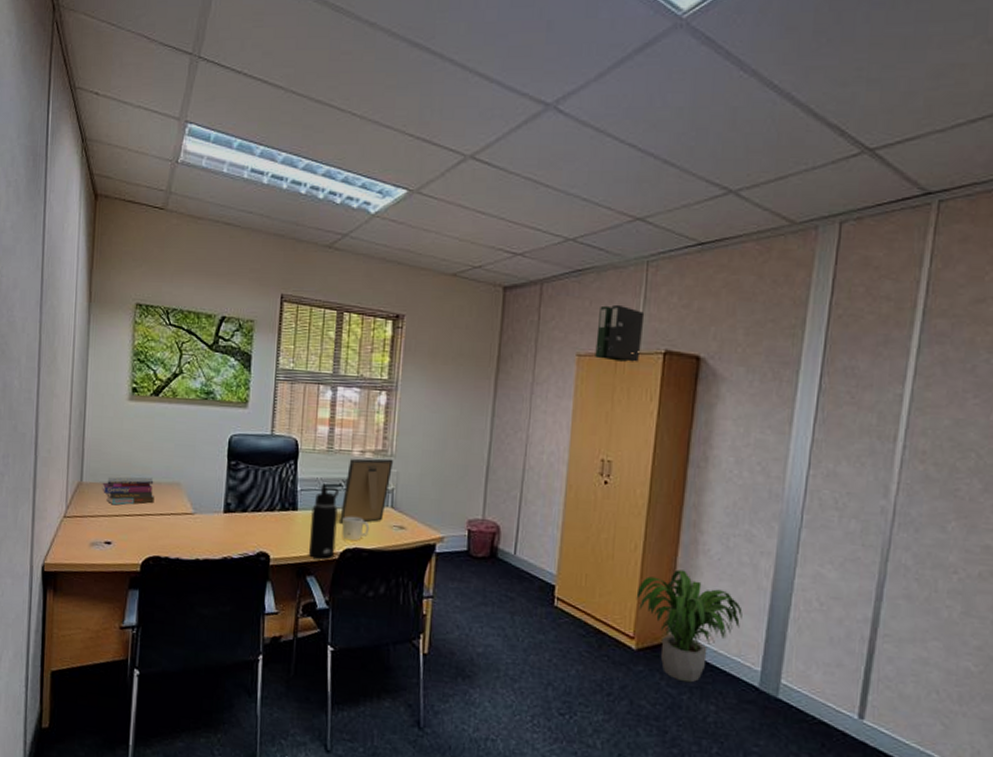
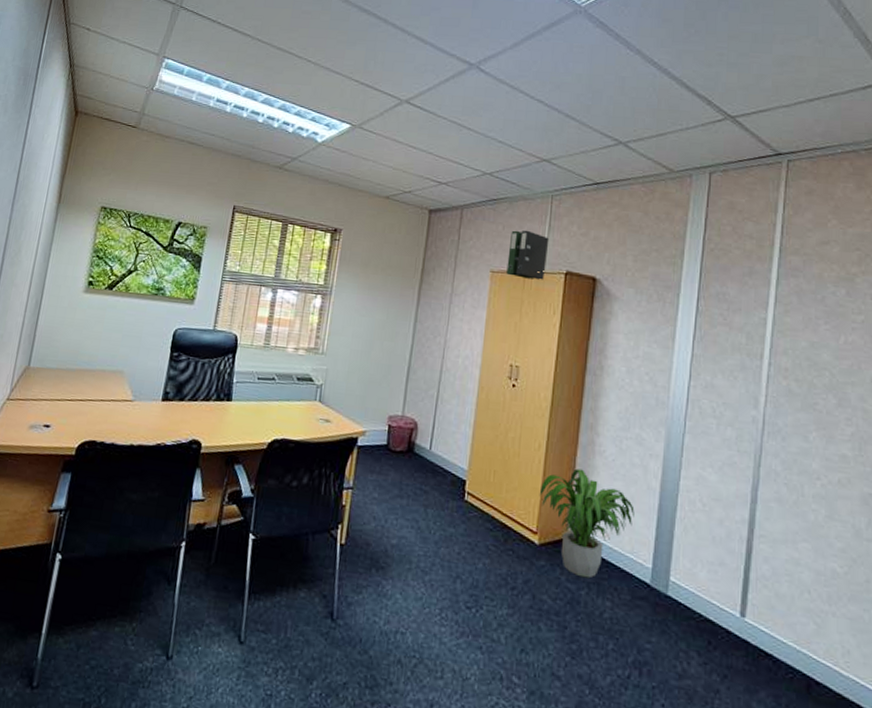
books: present [102,476,154,506] -> none [47,363,99,390]
water bottle: present [309,485,339,559] -> none [239,378,272,449]
picture frame: present [340,458,393,524] -> none [270,354,323,415]
mug: present [342,516,370,542] -> none [271,408,298,433]

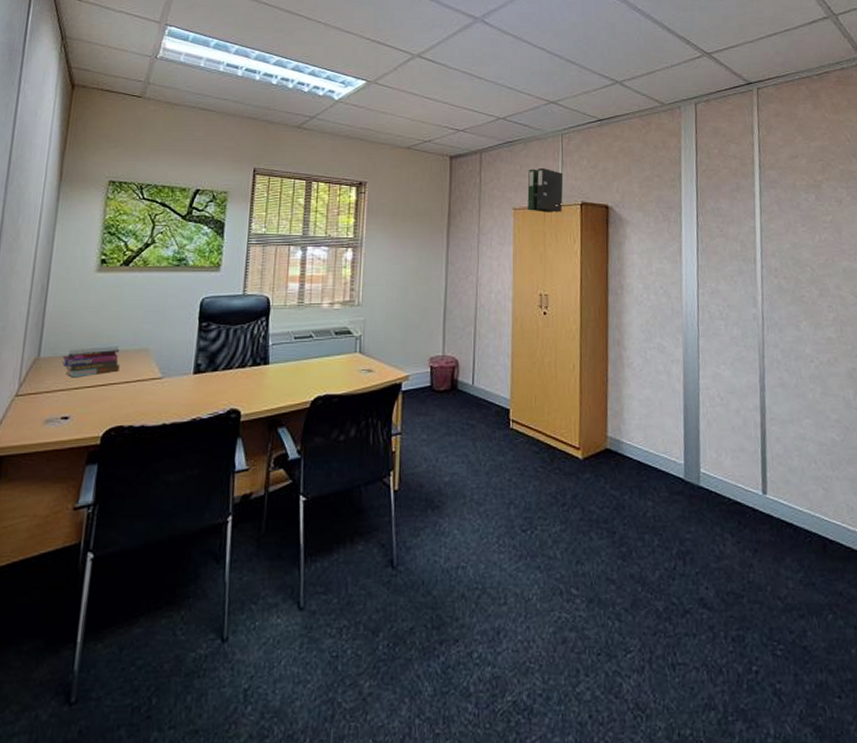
books: none [47,363,99,390] -> present [61,346,120,378]
potted plant: present [539,468,635,579] -> none [578,382,664,483]

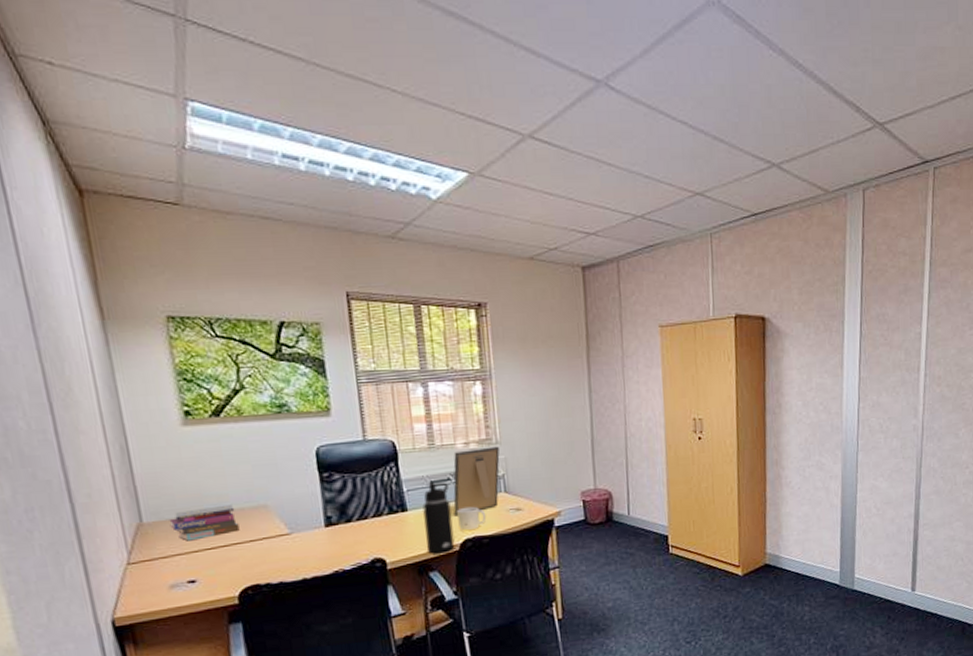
water bottle: none [281,338,309,409] -> present [422,482,455,554]
picture frame: none [310,308,360,373] -> present [453,446,500,516]
mug: none [313,364,340,389] -> present [457,506,487,532]
binder: present [527,167,563,212] -> none [674,275,715,329]

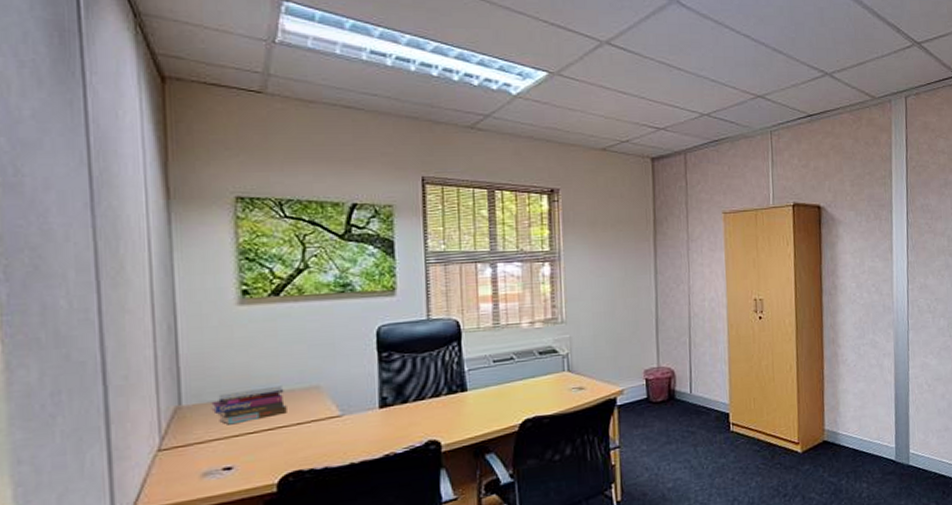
water bottle: present [422,482,455,554] -> none [483,361,514,435]
picture frame: present [453,446,500,516] -> none [515,325,565,396]
mug: present [457,506,487,532] -> none [518,385,548,412]

